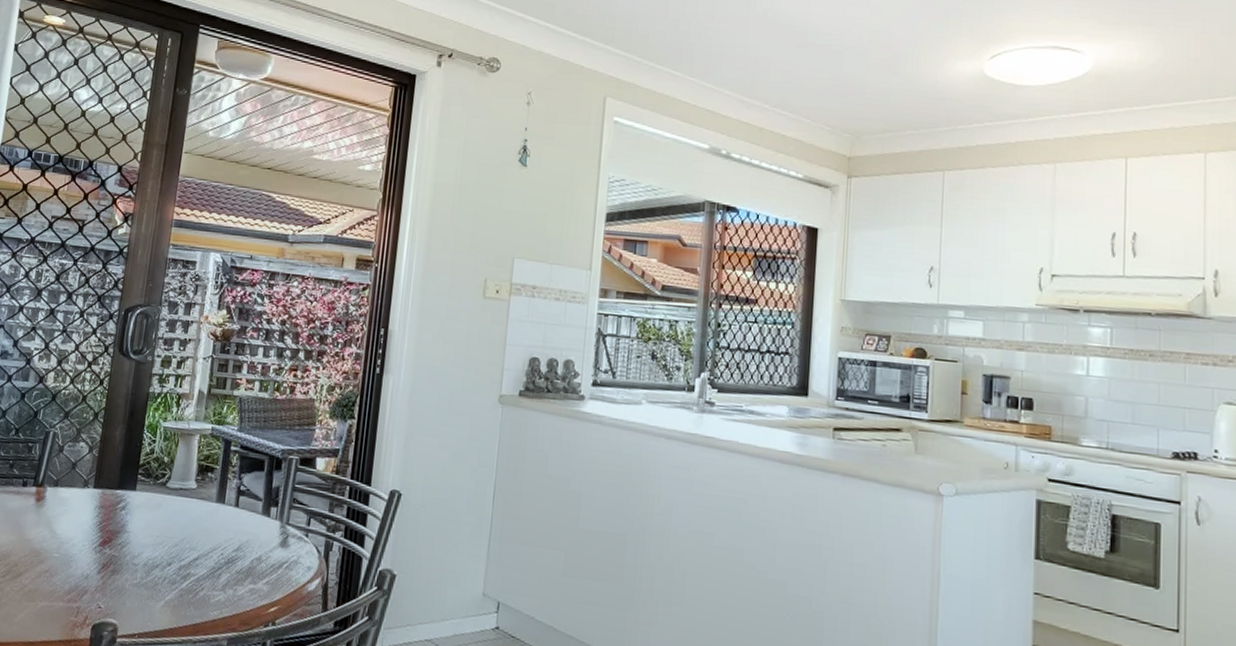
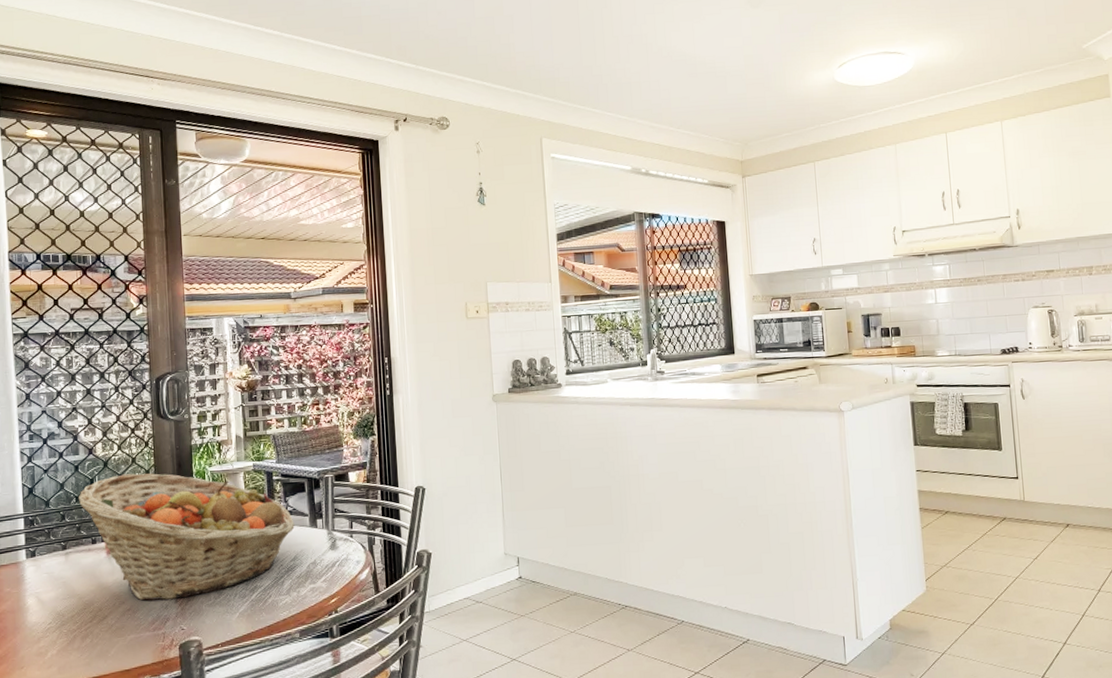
fruit basket: none [18,412,245,571] -> present [79,473,295,601]

